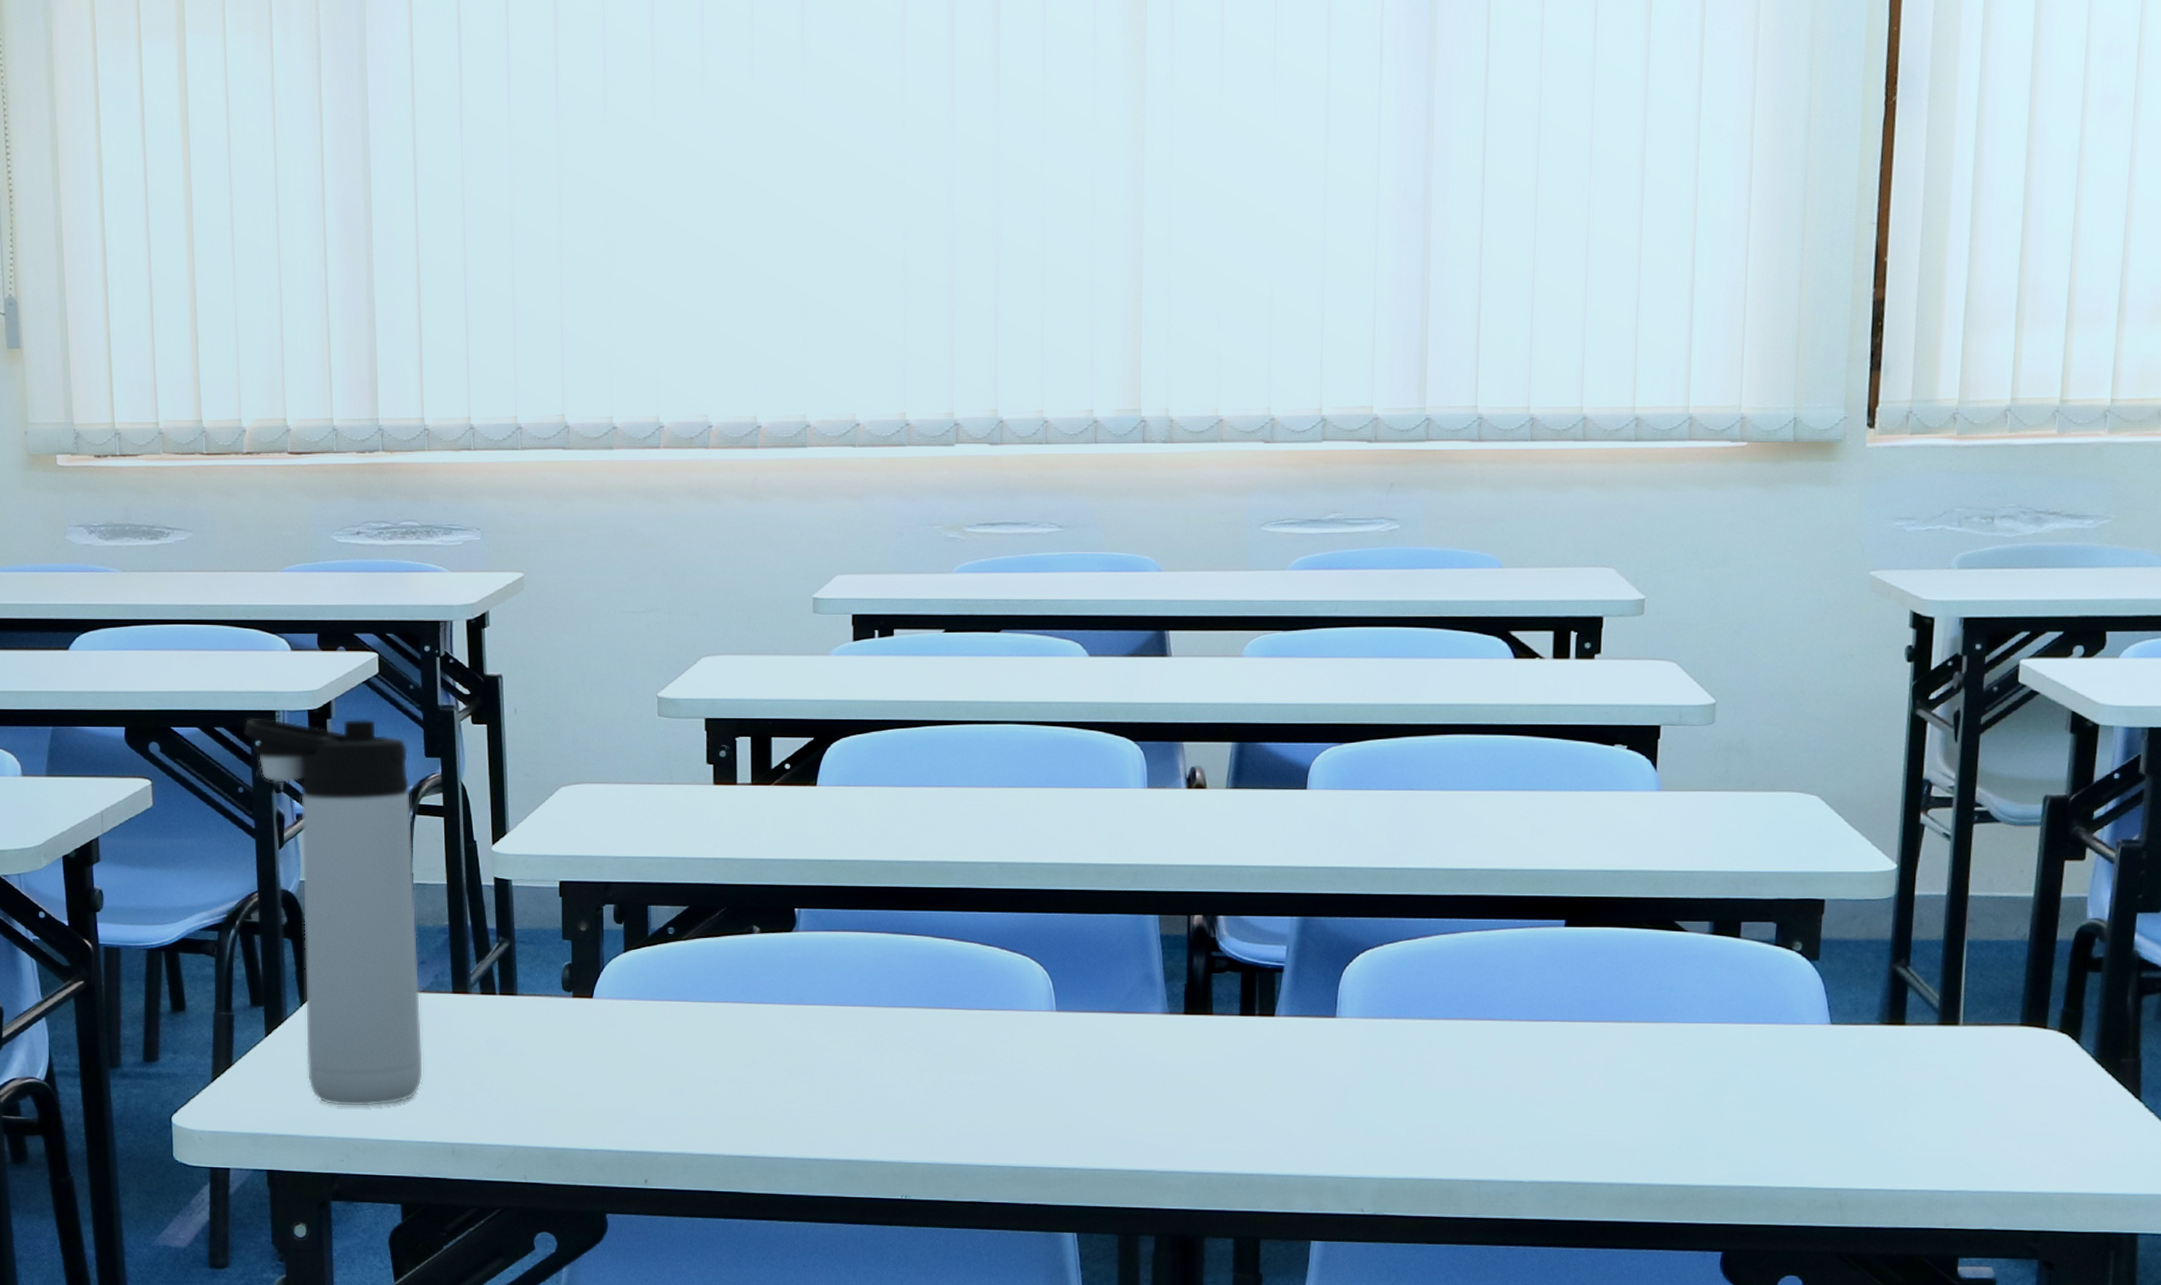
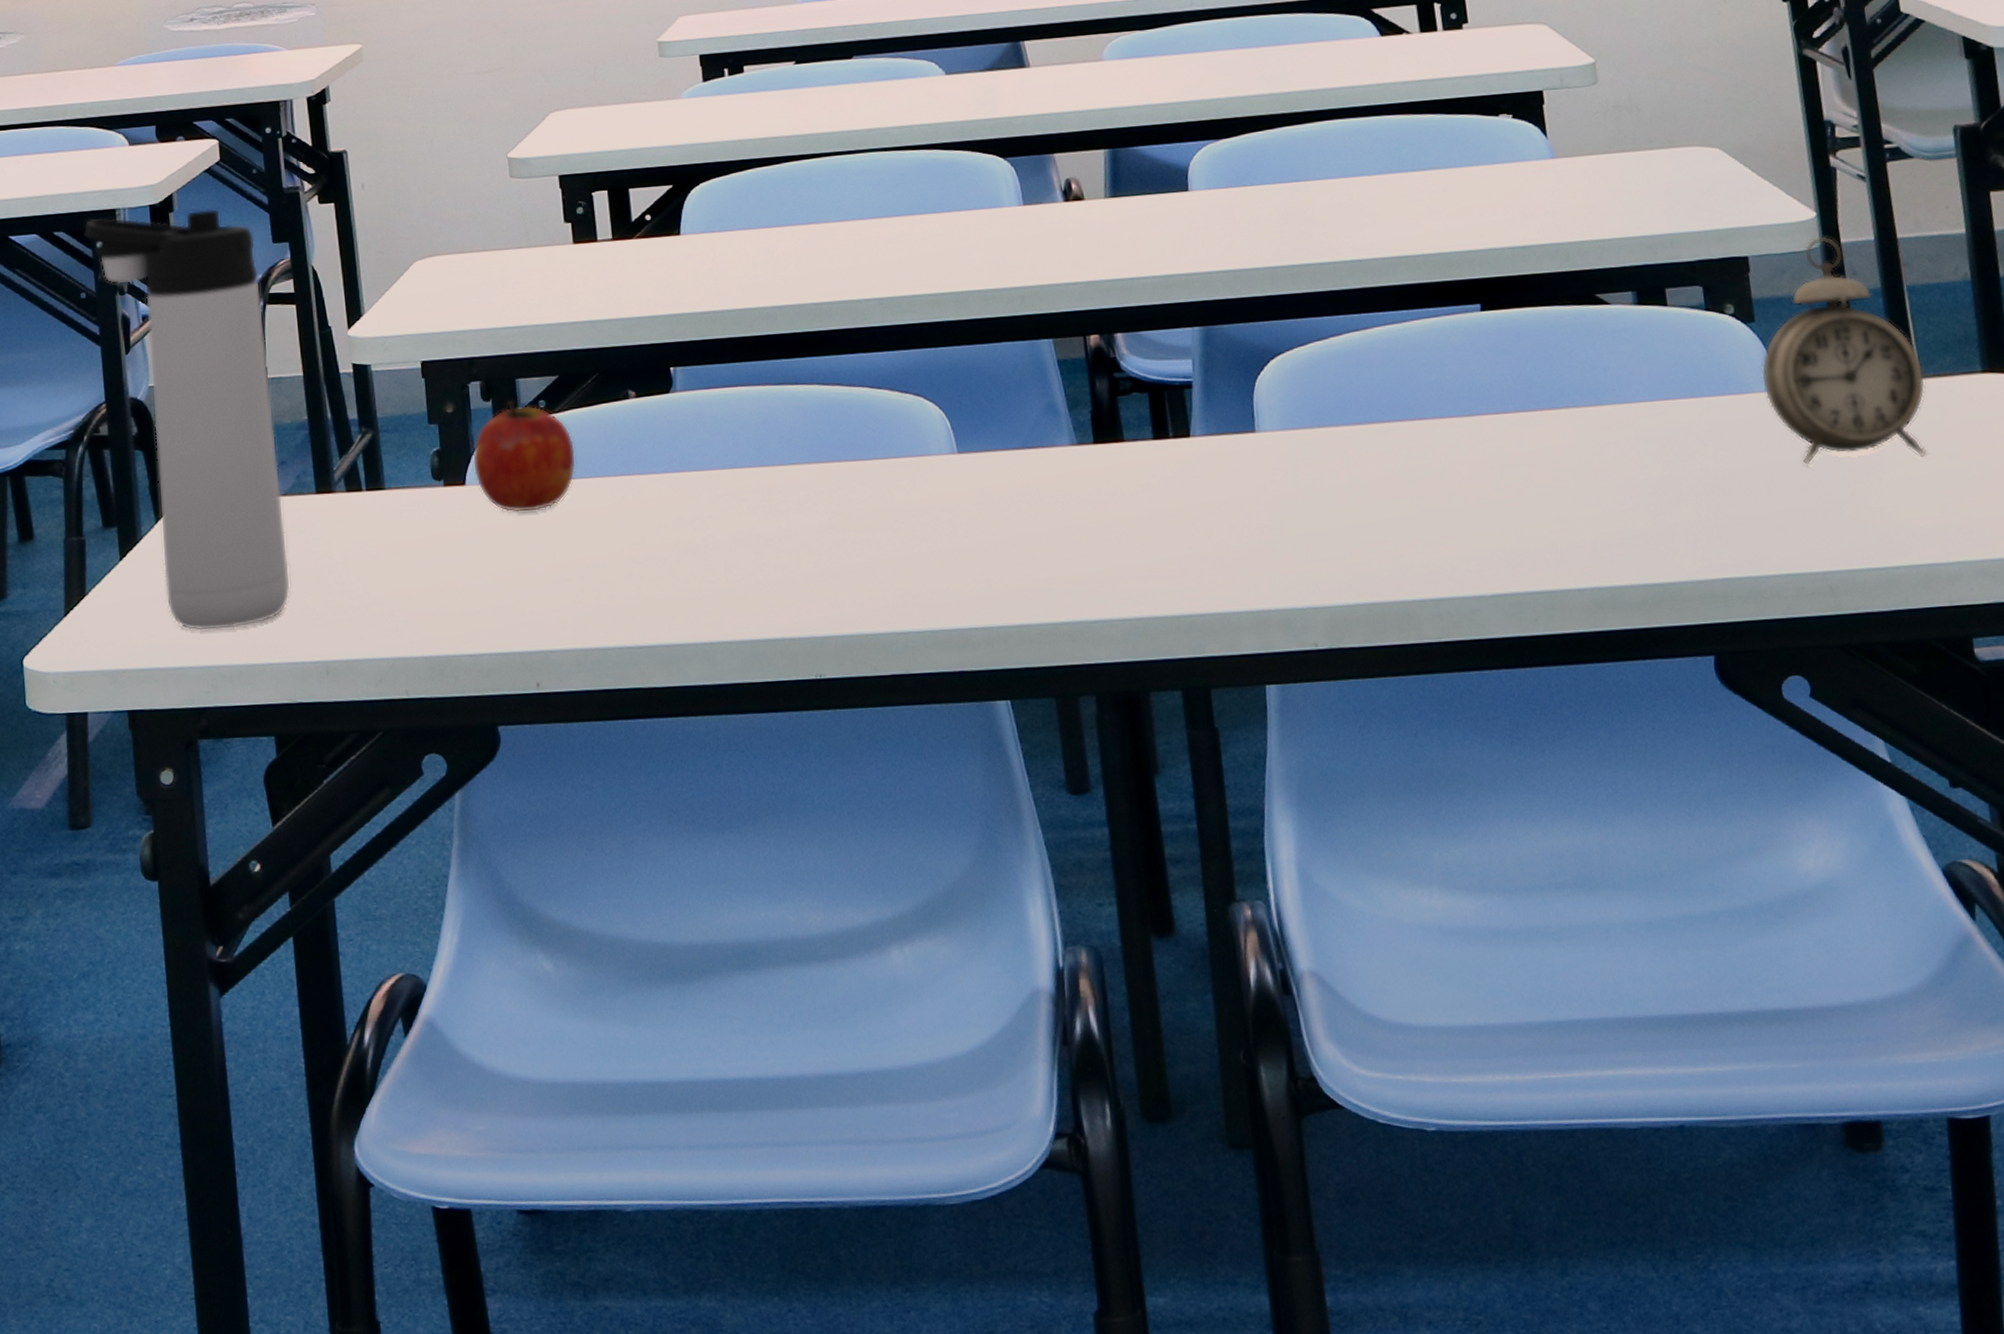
apple: none [601,924,699,1029] -> present [472,399,577,513]
alarm clock: none [1815,887,1967,1096] -> present [1761,236,1926,465]

